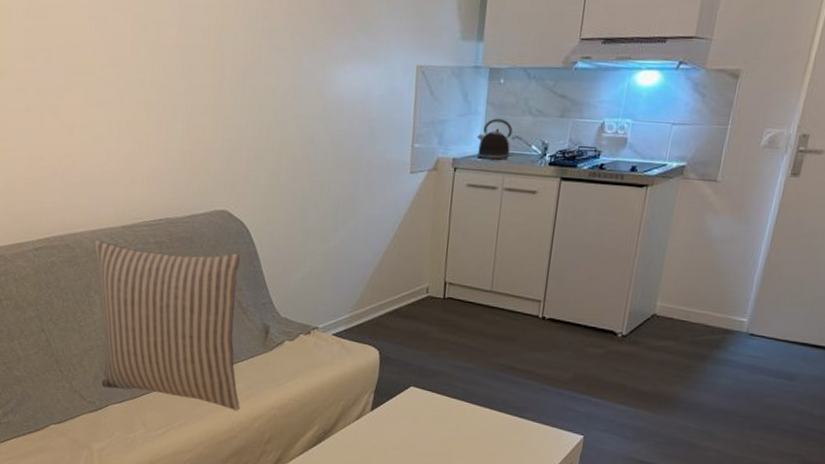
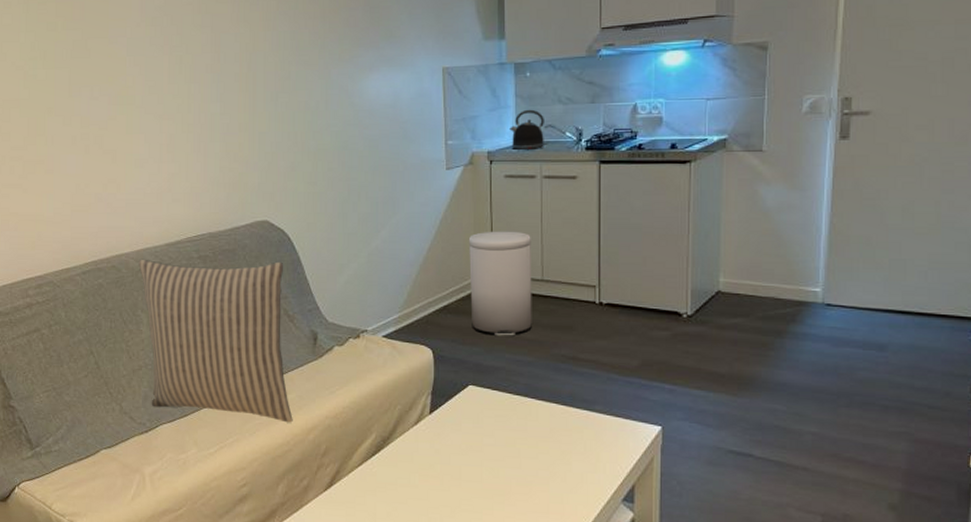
pedal bin: none [419,239,486,343] -> present [468,231,532,337]

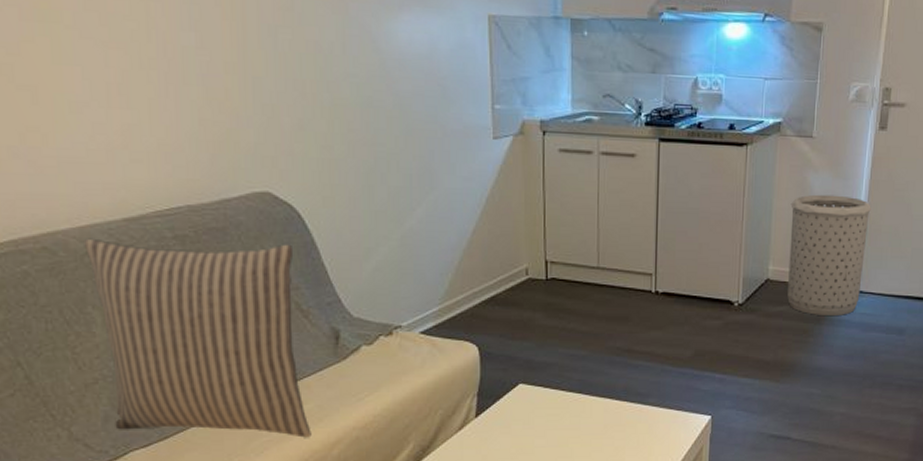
pedal bin: present [468,231,532,337] -> none [518,212,588,330]
kettle: present [510,109,547,151] -> none [565,74,605,122]
laundry basket: none [741,206,836,330] -> present [787,194,871,317]

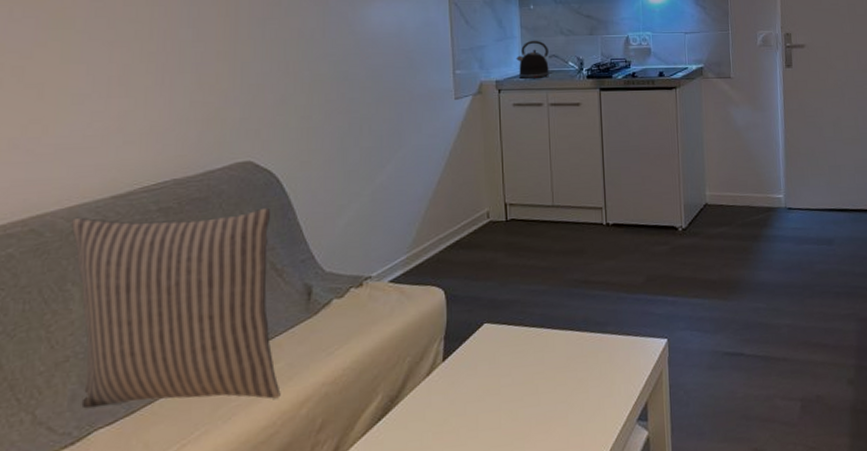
kettle: none [565,74,605,122] -> present [516,40,552,80]
laundry basket: present [787,194,871,317] -> none [718,125,789,234]

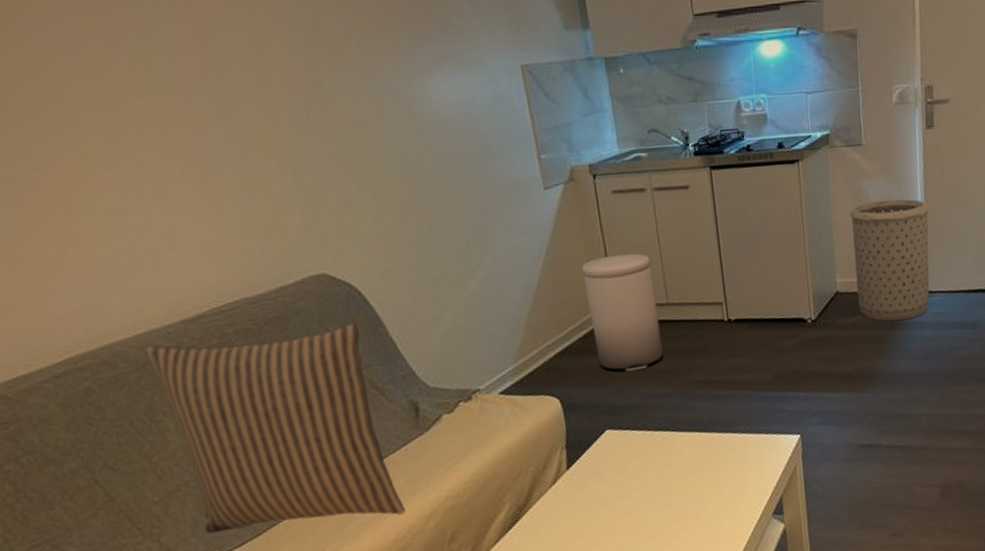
pedal bin: none [479,158,545,269] -> present [581,253,664,373]
kettle: present [516,40,552,80] -> none [609,112,653,162]
laundry basket: none [718,125,789,234] -> present [849,199,930,322]

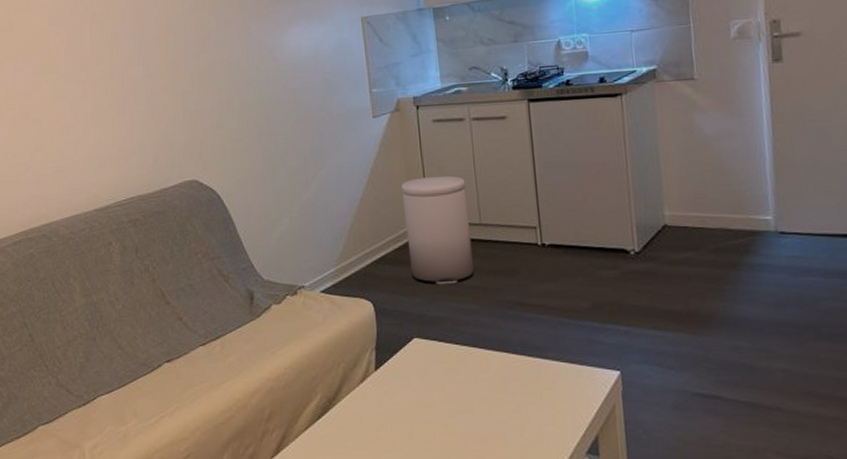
pillow: present [143,323,406,534] -> none [69,220,234,388]
laundry basket: present [849,199,930,322] -> none [679,133,782,261]

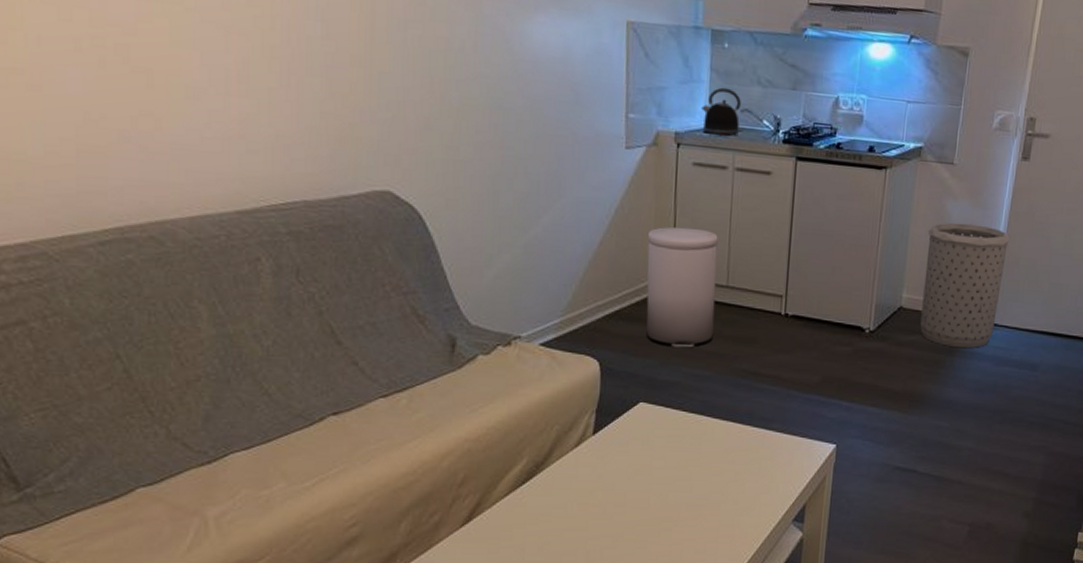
kettle: none [433,52,473,95] -> present [701,87,742,137]
laundry basket: none [679,133,782,261] -> present [920,223,1010,349]

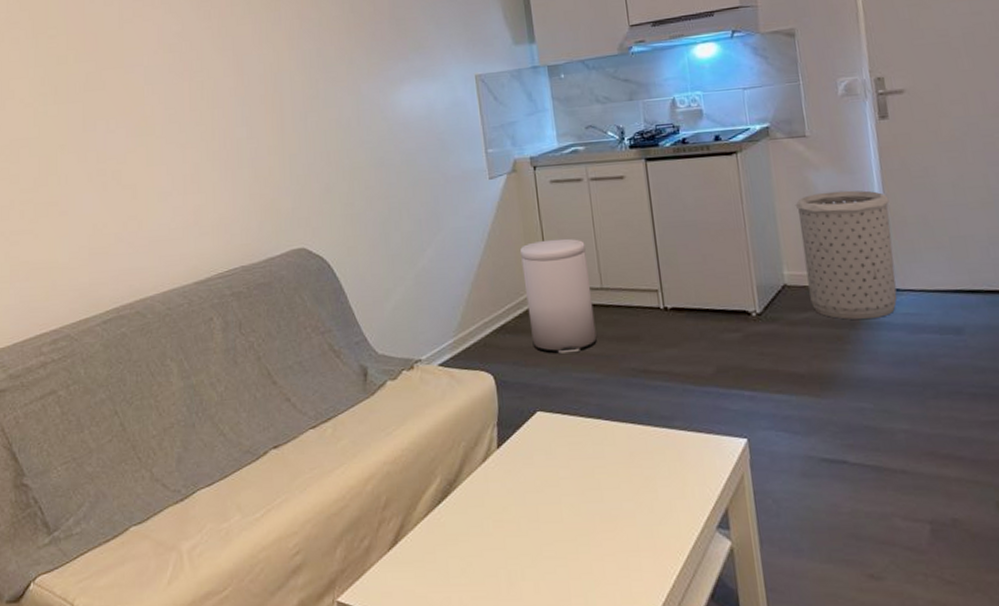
kettle: present [701,87,742,137] -> none [550,111,590,155]

